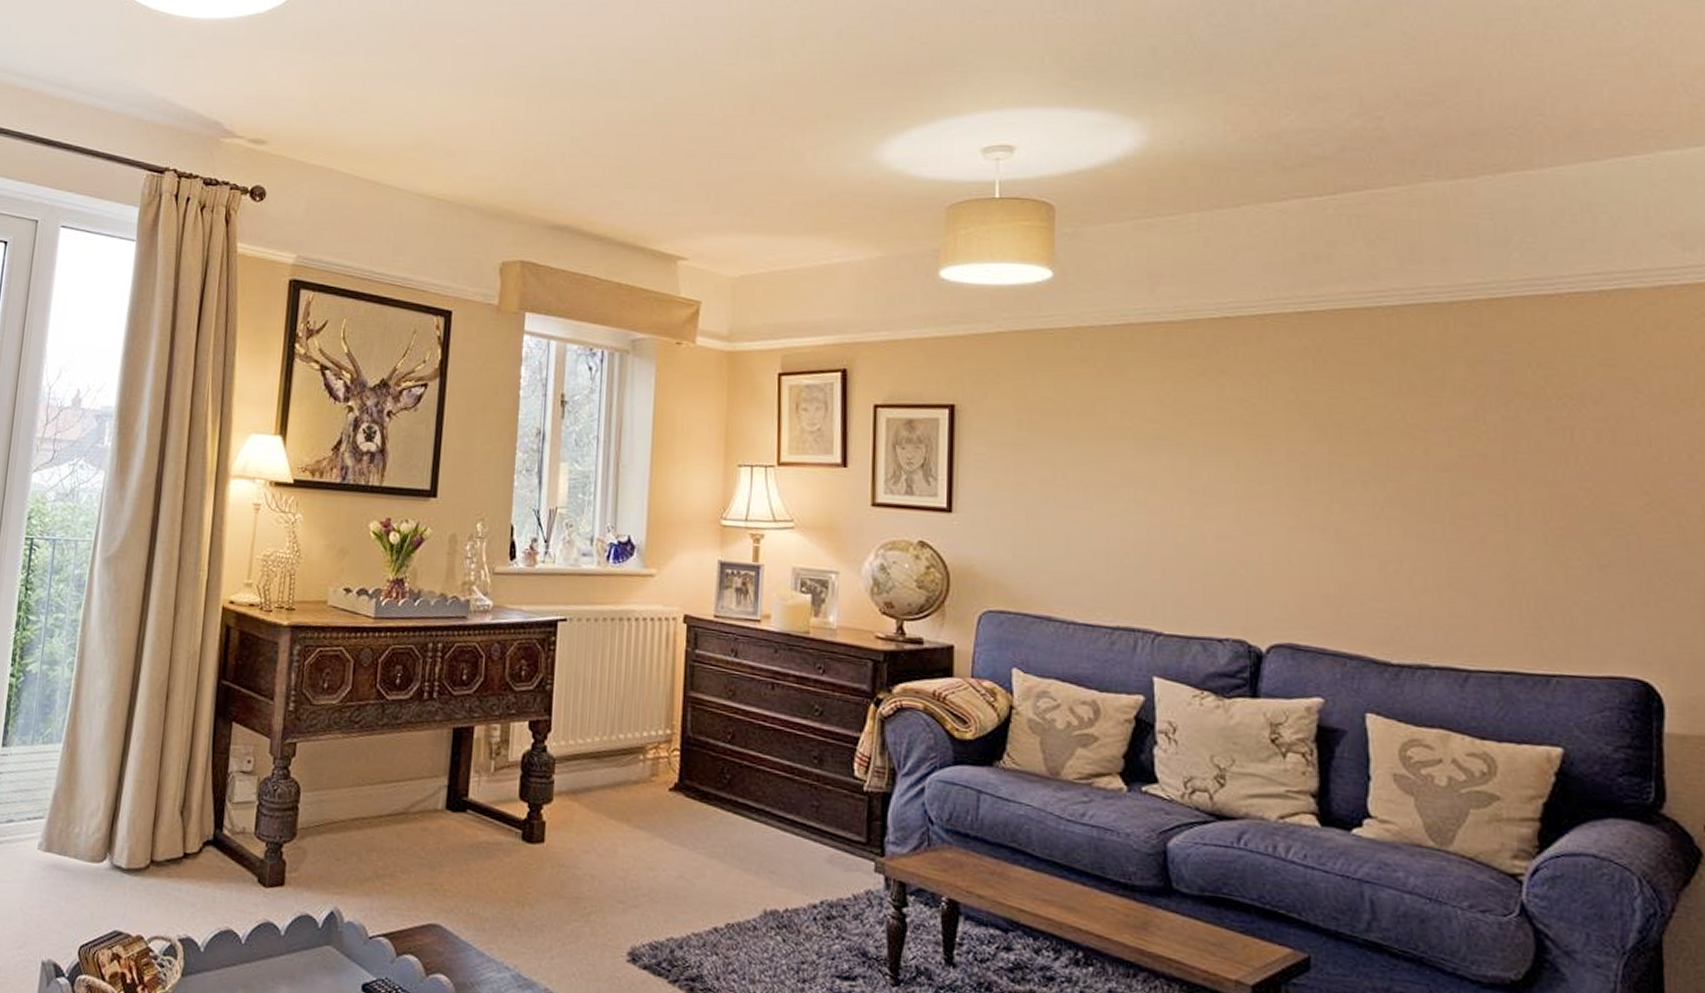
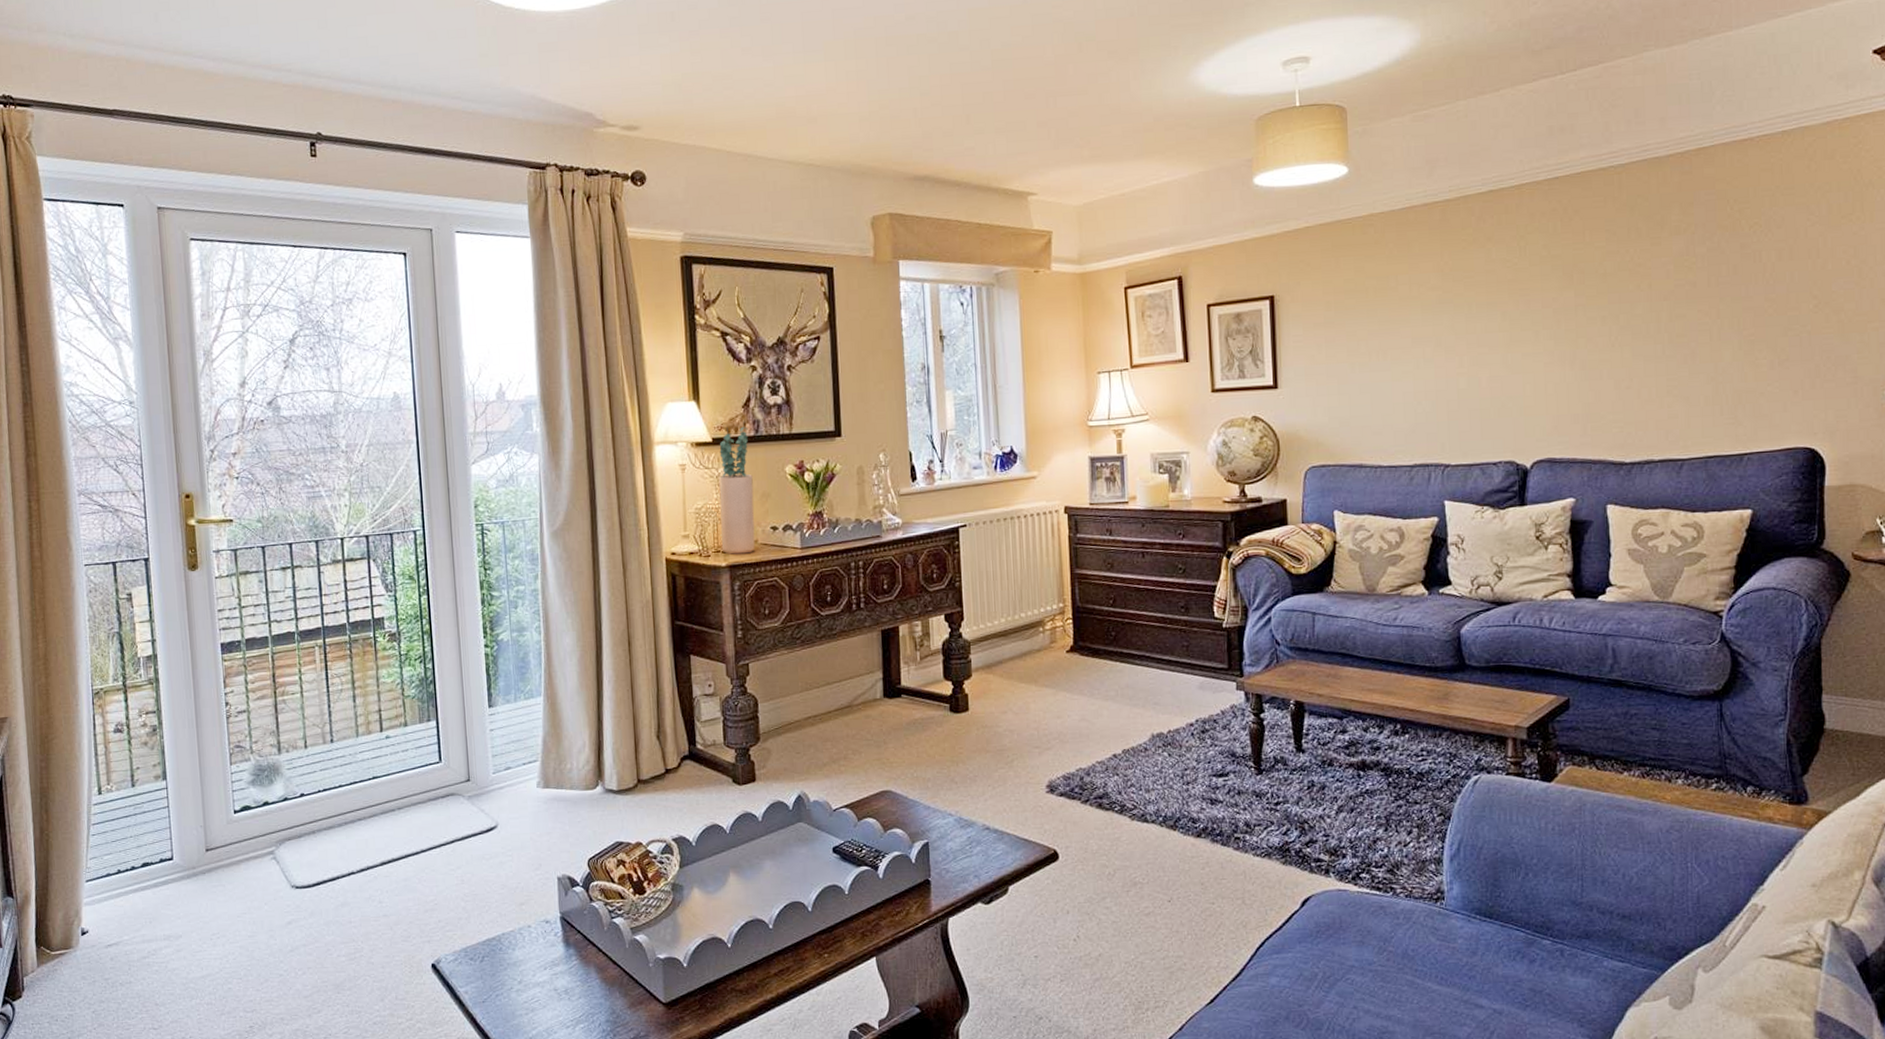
vase: none [285,465,335,615] -> present [718,421,756,555]

